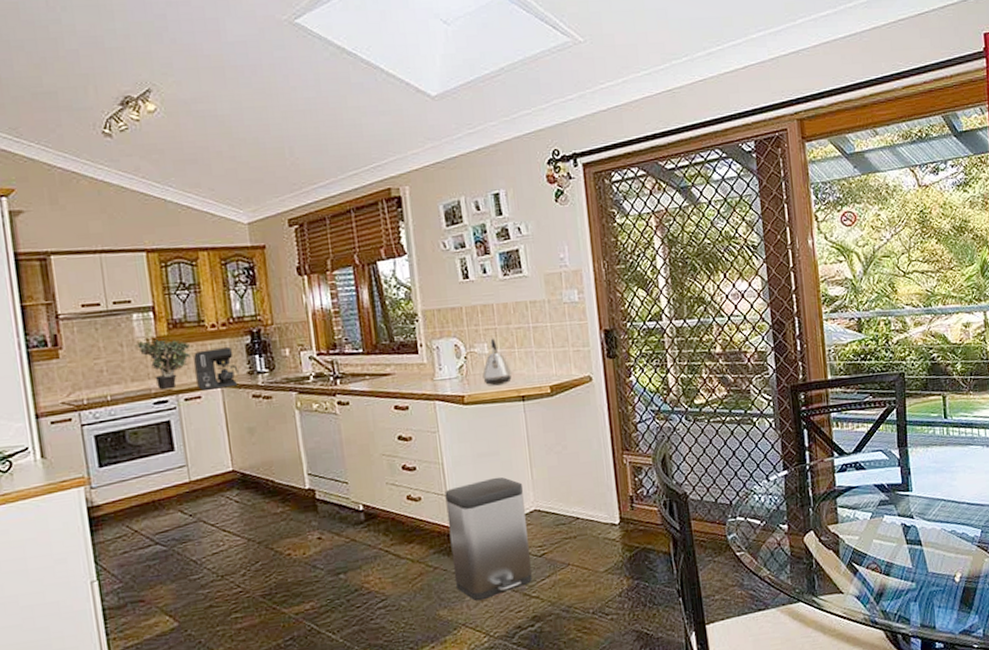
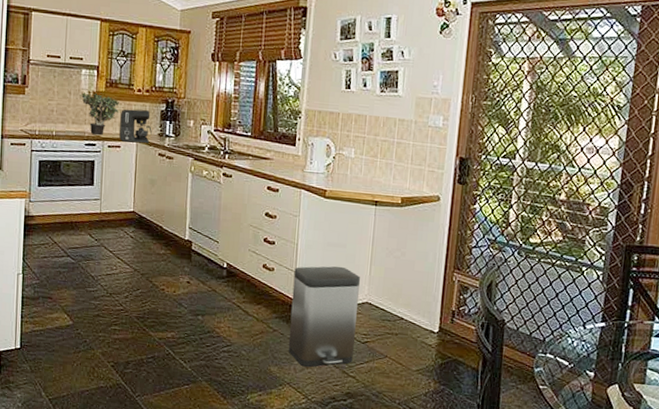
kettle: present [482,338,513,386] -> none [345,145,371,188]

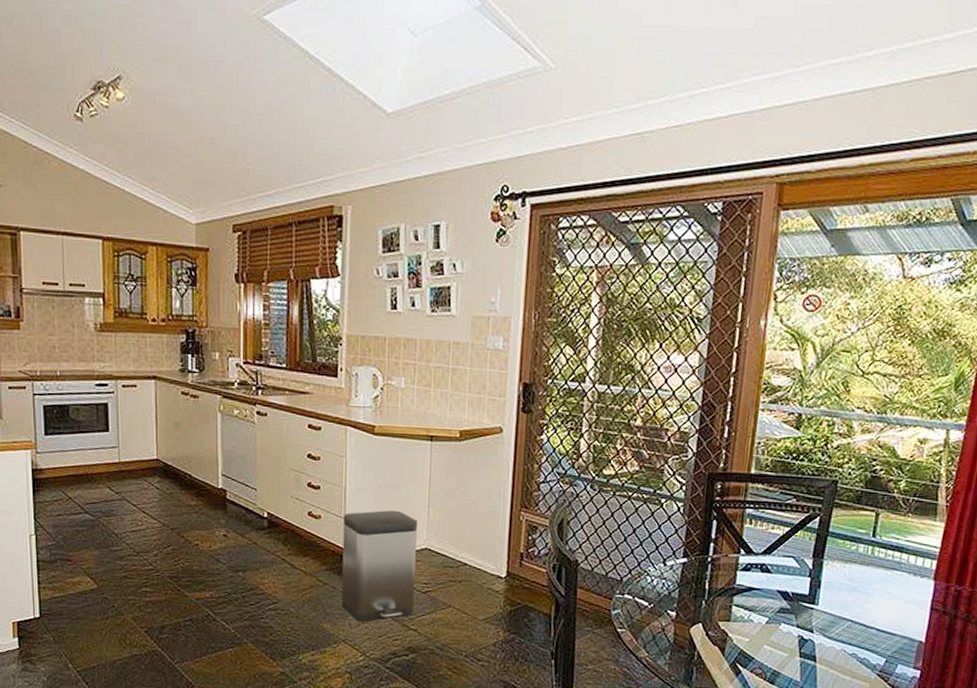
potted plant: present [79,91,119,136] -> none [84,323,131,374]
coffee maker: present [119,109,152,144] -> none [133,341,172,382]

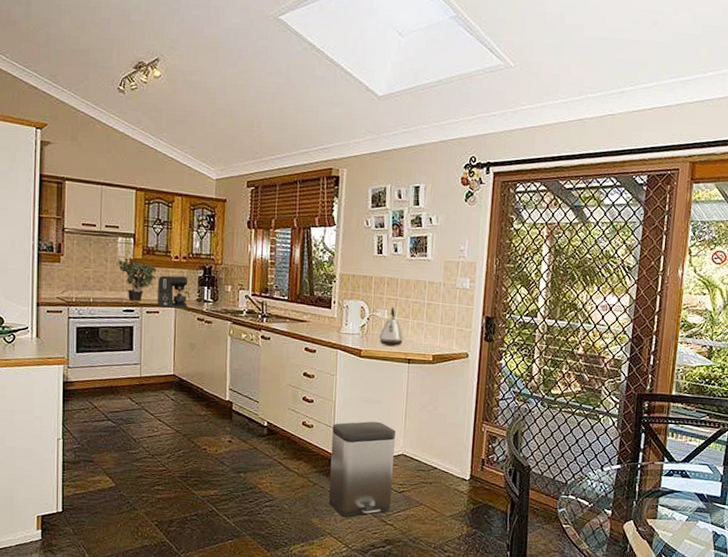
potted plant: none [84,323,131,374] -> present [116,259,156,302]
coffee maker: none [133,341,172,382] -> present [157,275,190,309]
kettle: none [396,373,425,422] -> present [379,307,404,347]

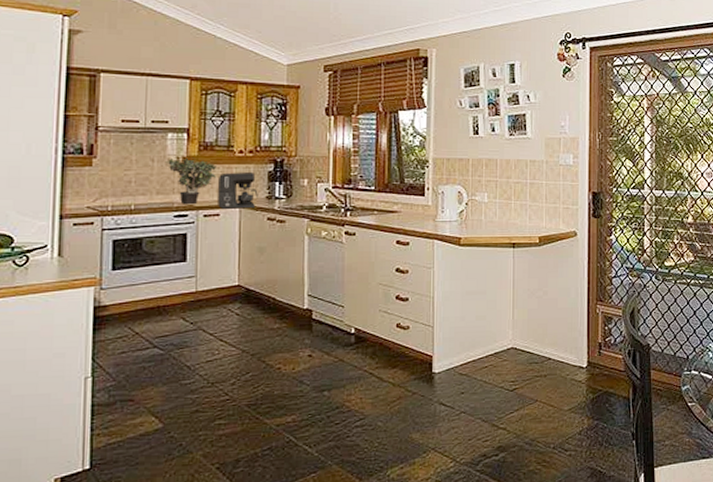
pedal bin: present [328,421,395,517] -> none [430,314,503,427]
kettle: present [379,307,404,347] -> none [480,189,507,232]

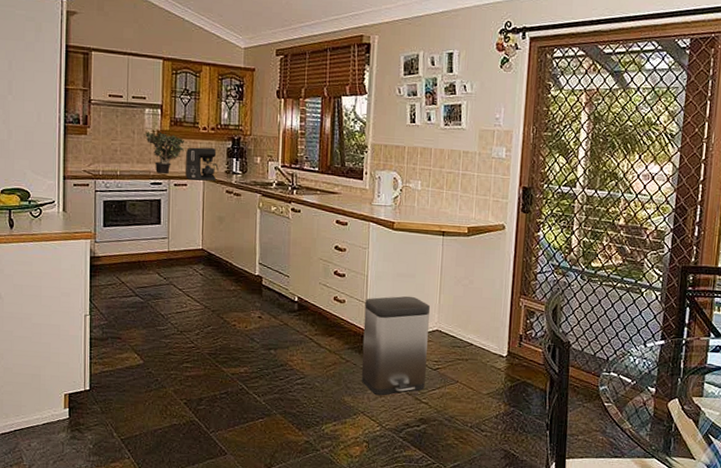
pedal bin: none [430,314,503,427] -> present [361,296,430,395]

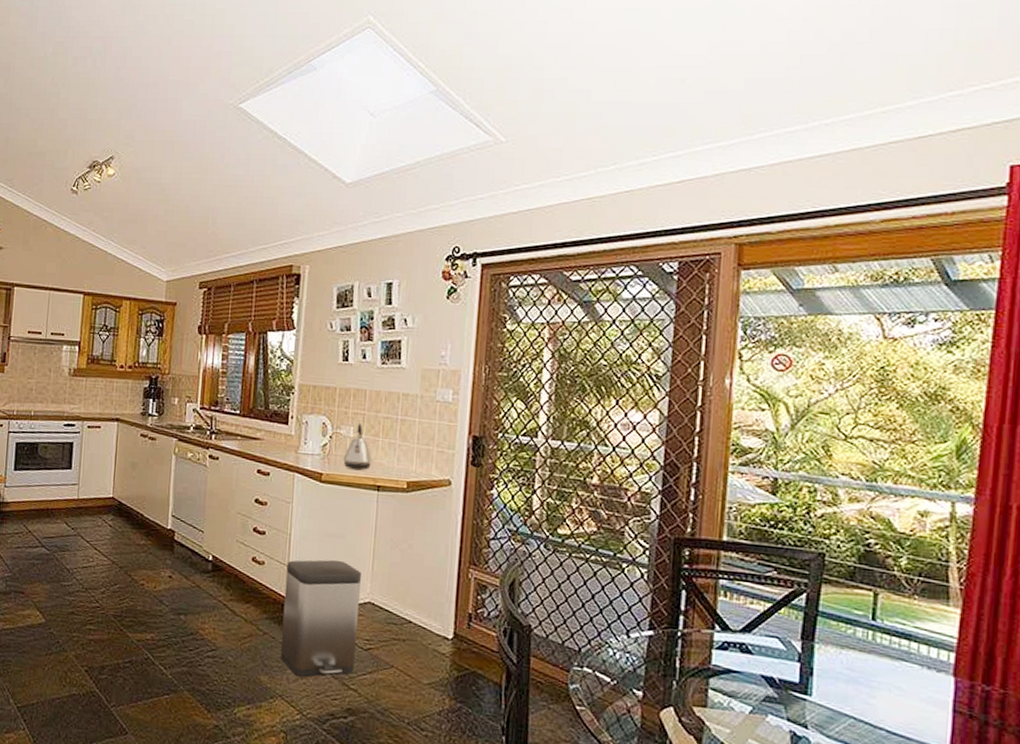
potted plant: present [143,130,184,175] -> none [59,368,100,416]
coffee maker: present [185,147,219,181] -> none [100,386,134,424]
kettle: none [412,177,438,219] -> present [343,423,373,471]

